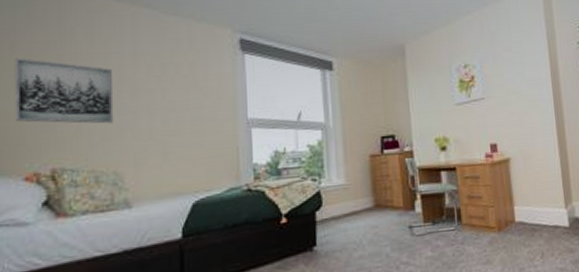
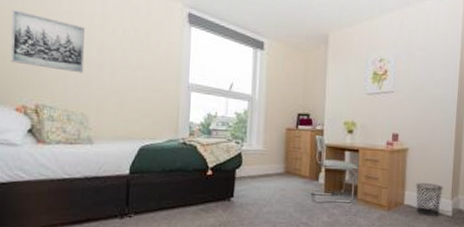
waste bin: none [524,193,556,231] -> present [416,182,443,216]

